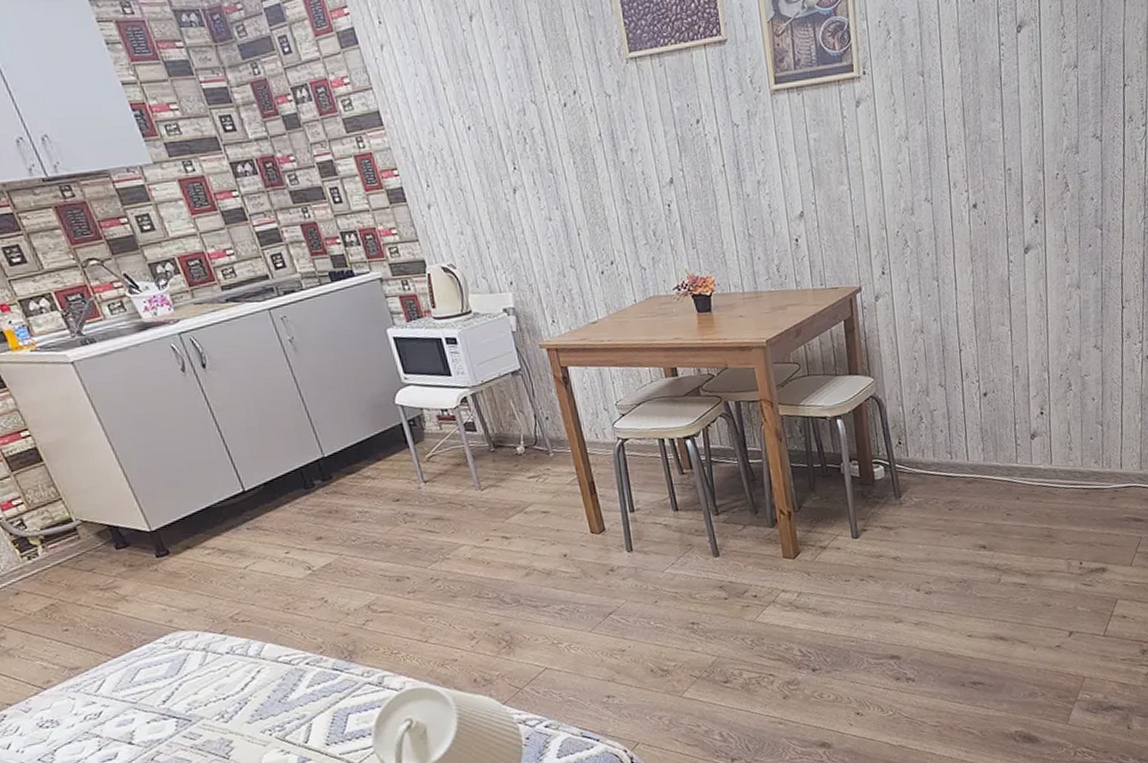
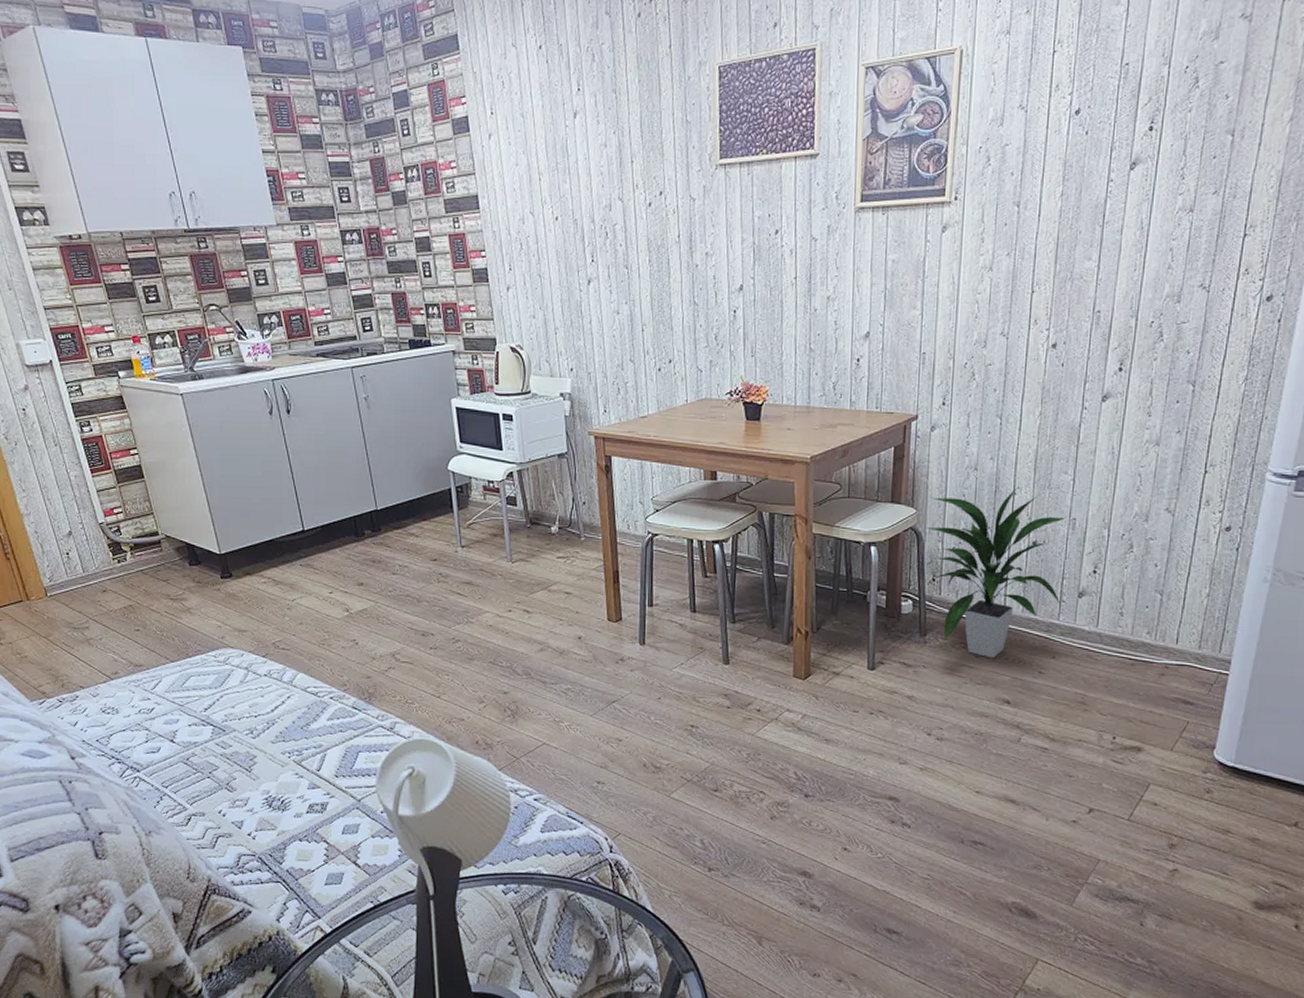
indoor plant: none [884,344,1017,509] -> present [926,487,1065,659]

